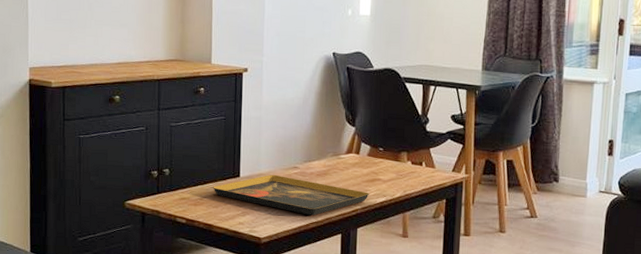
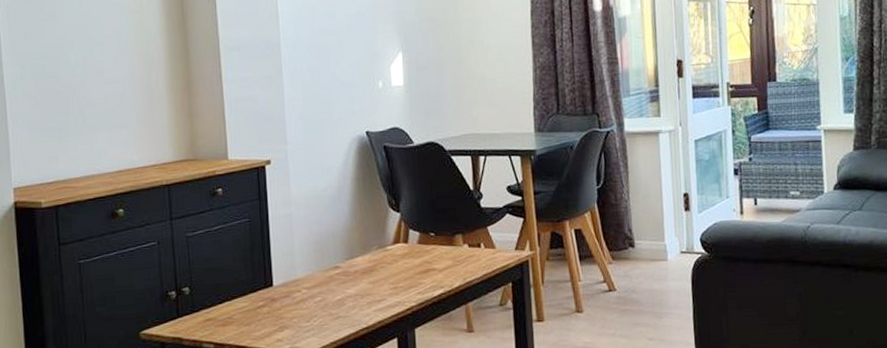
decorative tray: present [213,174,369,216] -> none [242,278,425,321]

